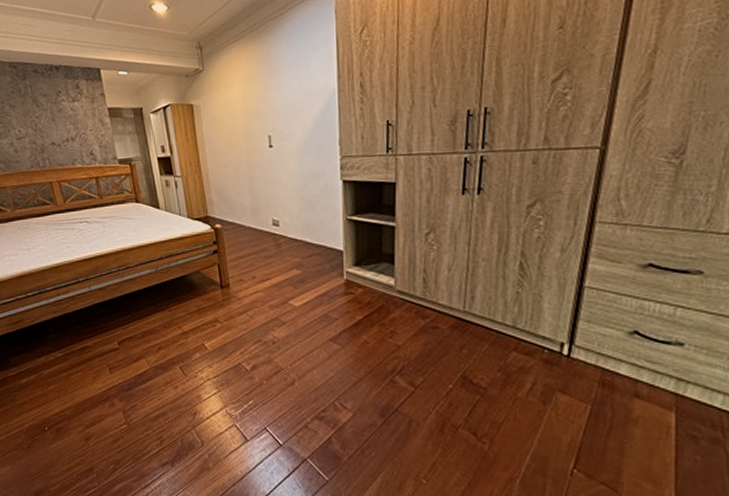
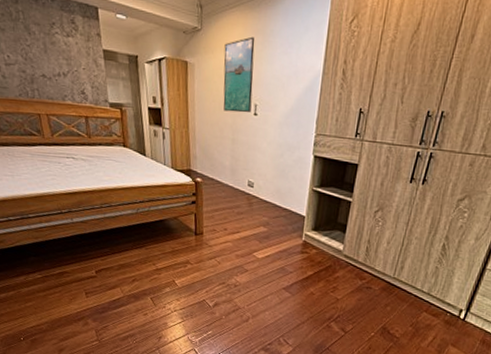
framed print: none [229,67,265,149] -> present [223,36,255,113]

